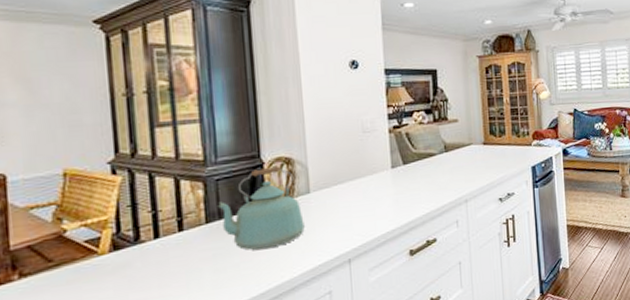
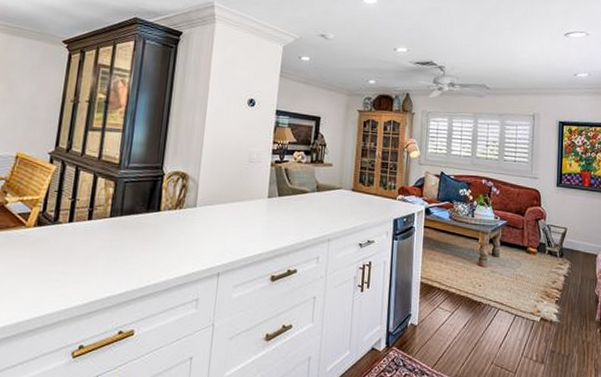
kettle: present [217,166,305,250] -> none [121,178,187,250]

